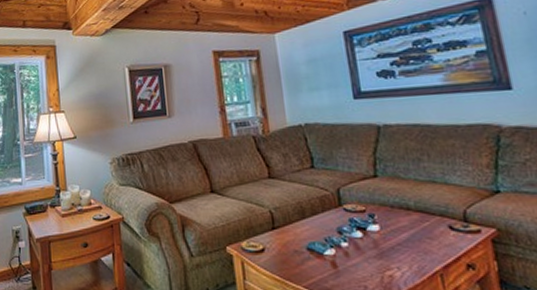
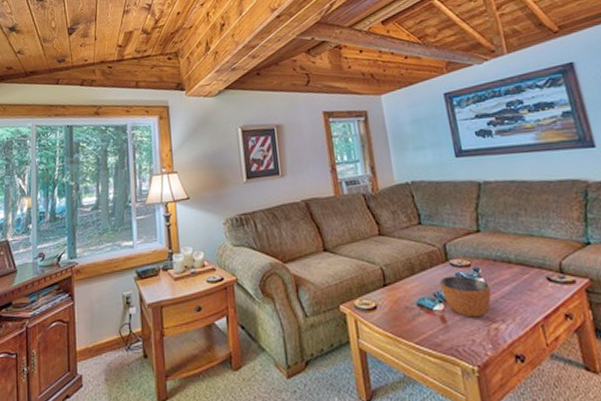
bowl: none [332,221,387,264] -> present [440,275,491,318]

